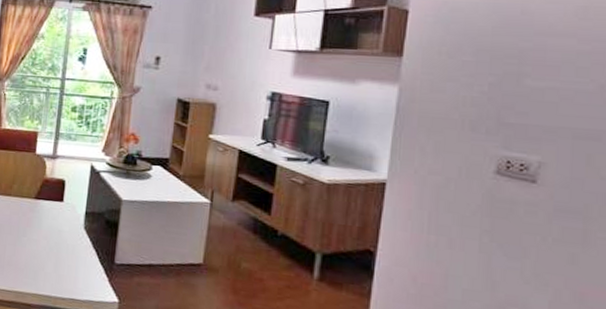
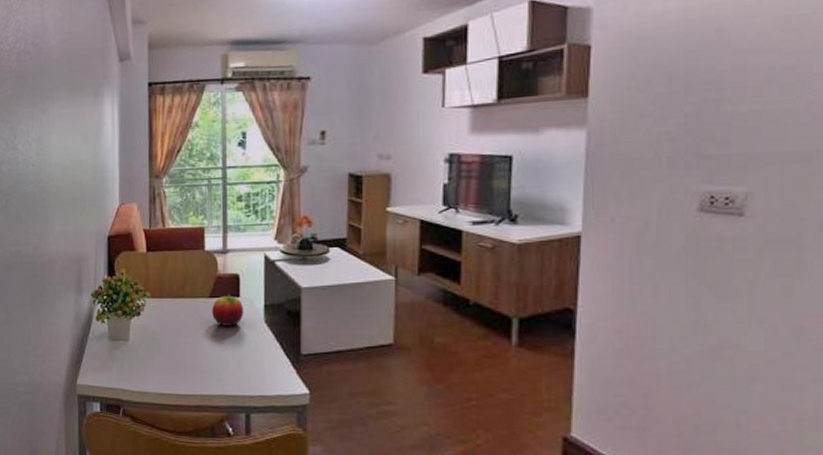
fruit: none [35,198,66,229] -> present [212,295,244,326]

